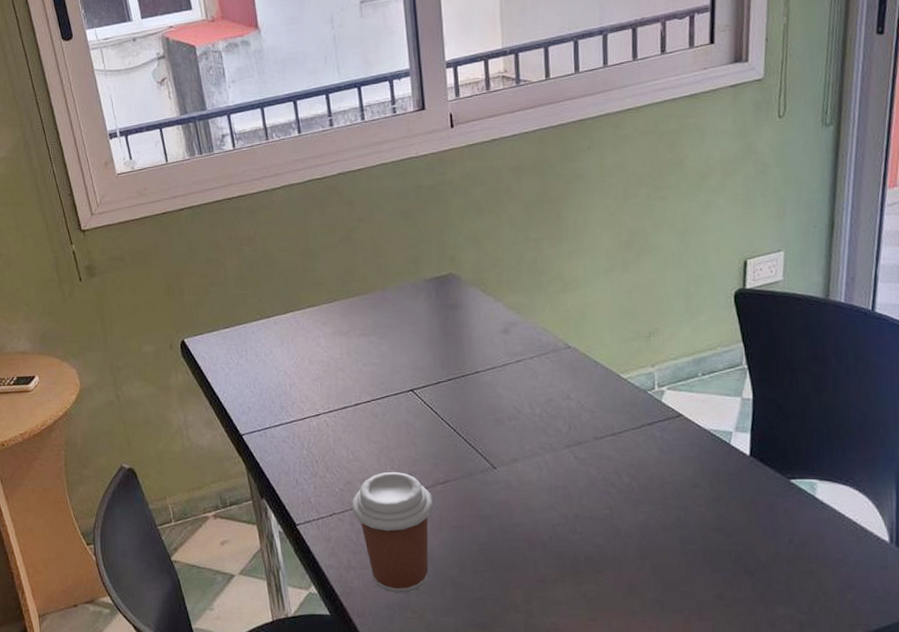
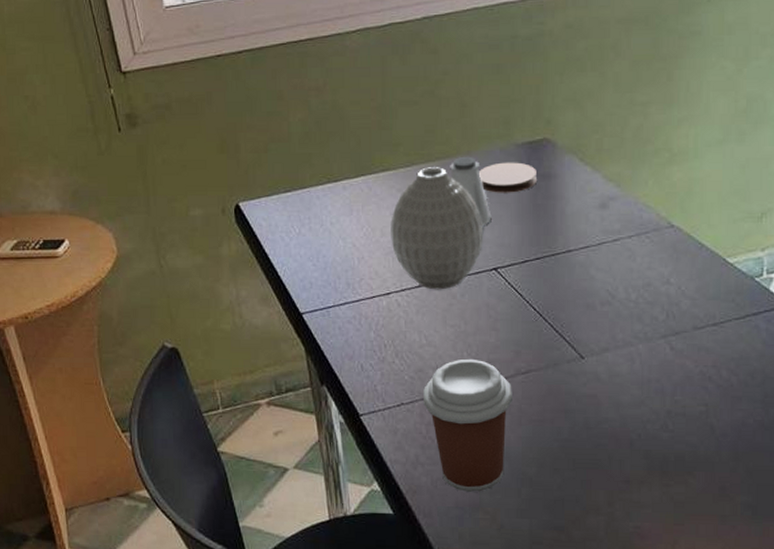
vase: none [317,302,400,411] -> present [391,167,484,290]
saltshaker: none [367,291,407,353] -> present [450,156,492,227]
coaster: none [393,295,446,323] -> present [478,162,538,193]

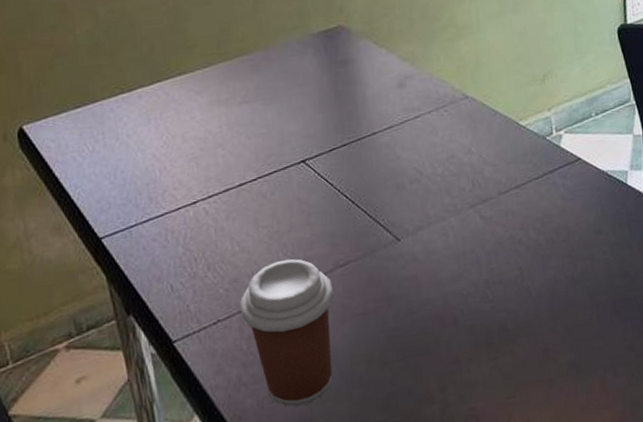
vase: present [391,167,484,290] -> none [191,64,288,192]
saltshaker: present [450,156,492,227] -> none [248,50,295,120]
coaster: present [478,162,538,193] -> none [277,51,336,85]

